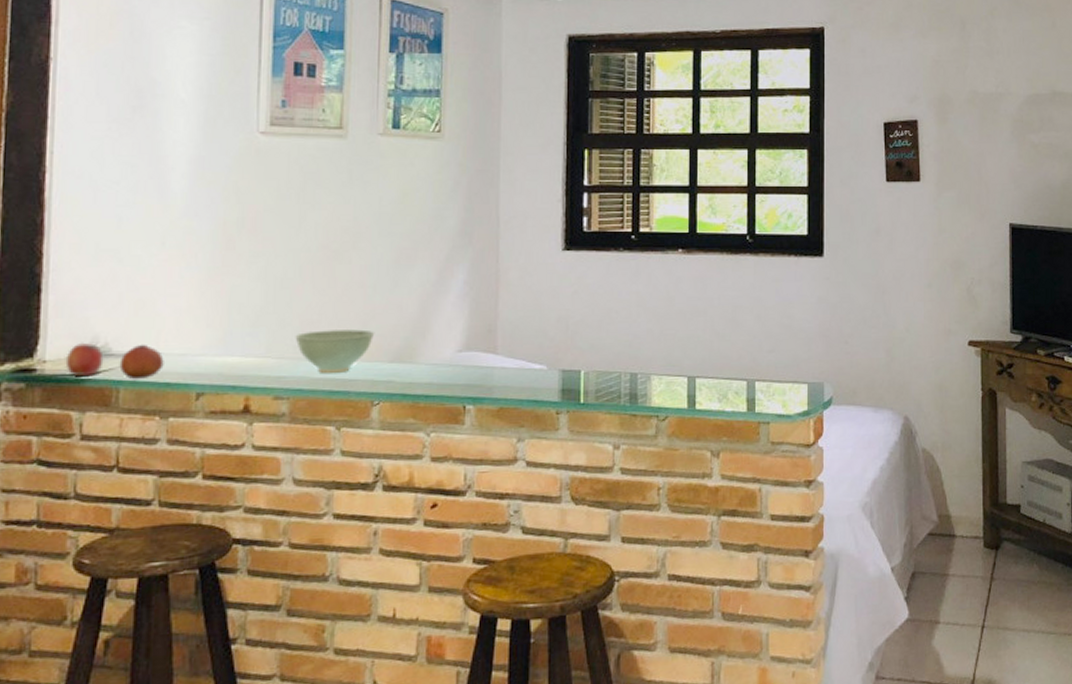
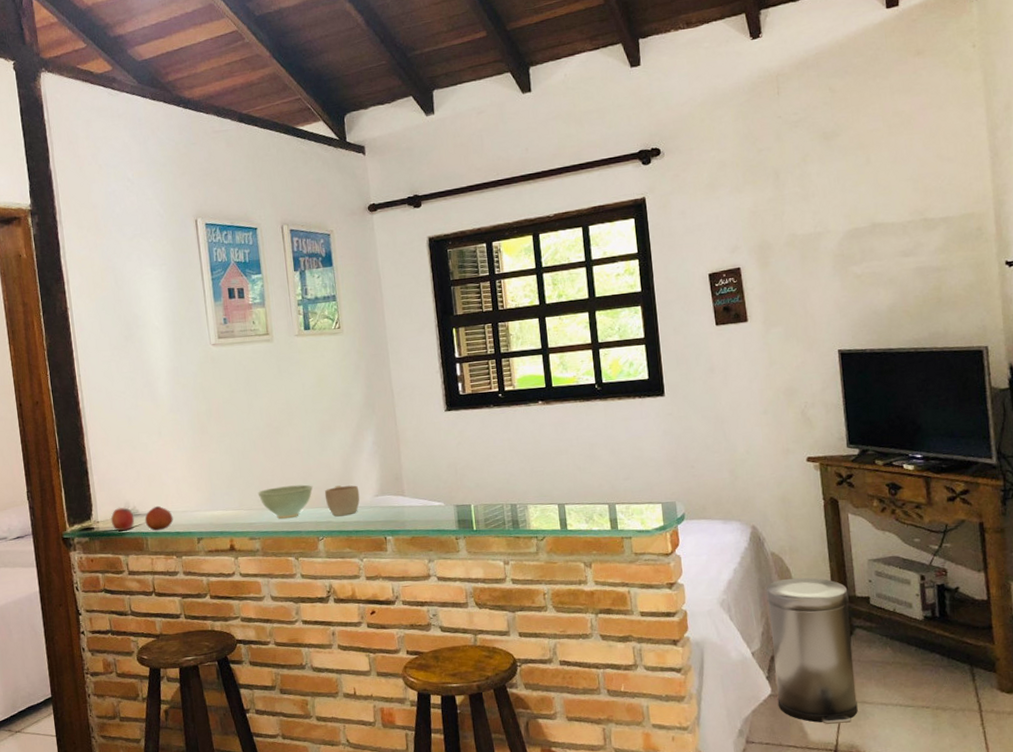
cup: none [389,334,438,375] -> present [324,485,360,517]
pedal bin: none [913,479,999,655] -> present [765,577,858,724]

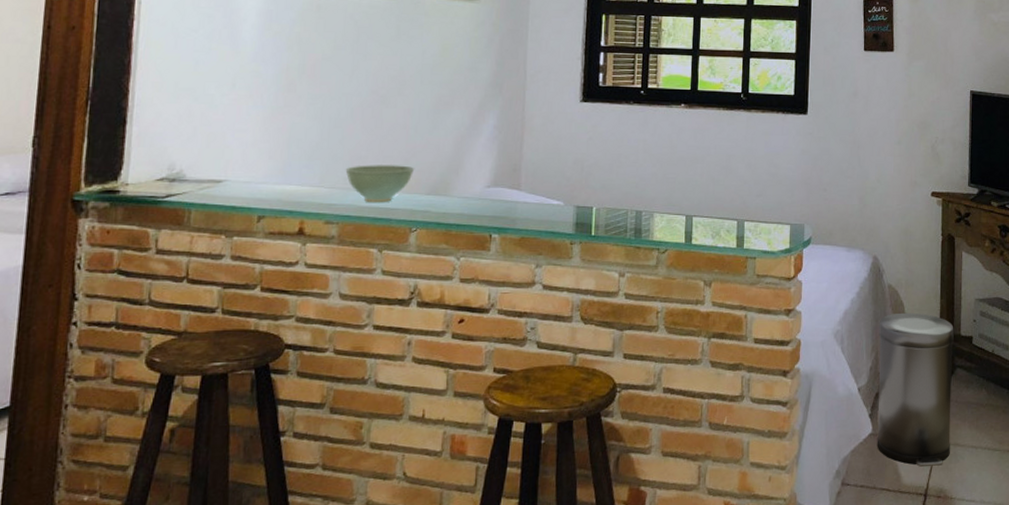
fruit: present [110,507,135,531] -> none [145,168,179,199]
fruit: present [145,505,173,532] -> none [192,171,231,203]
cup: present [324,485,360,517] -> none [427,171,469,206]

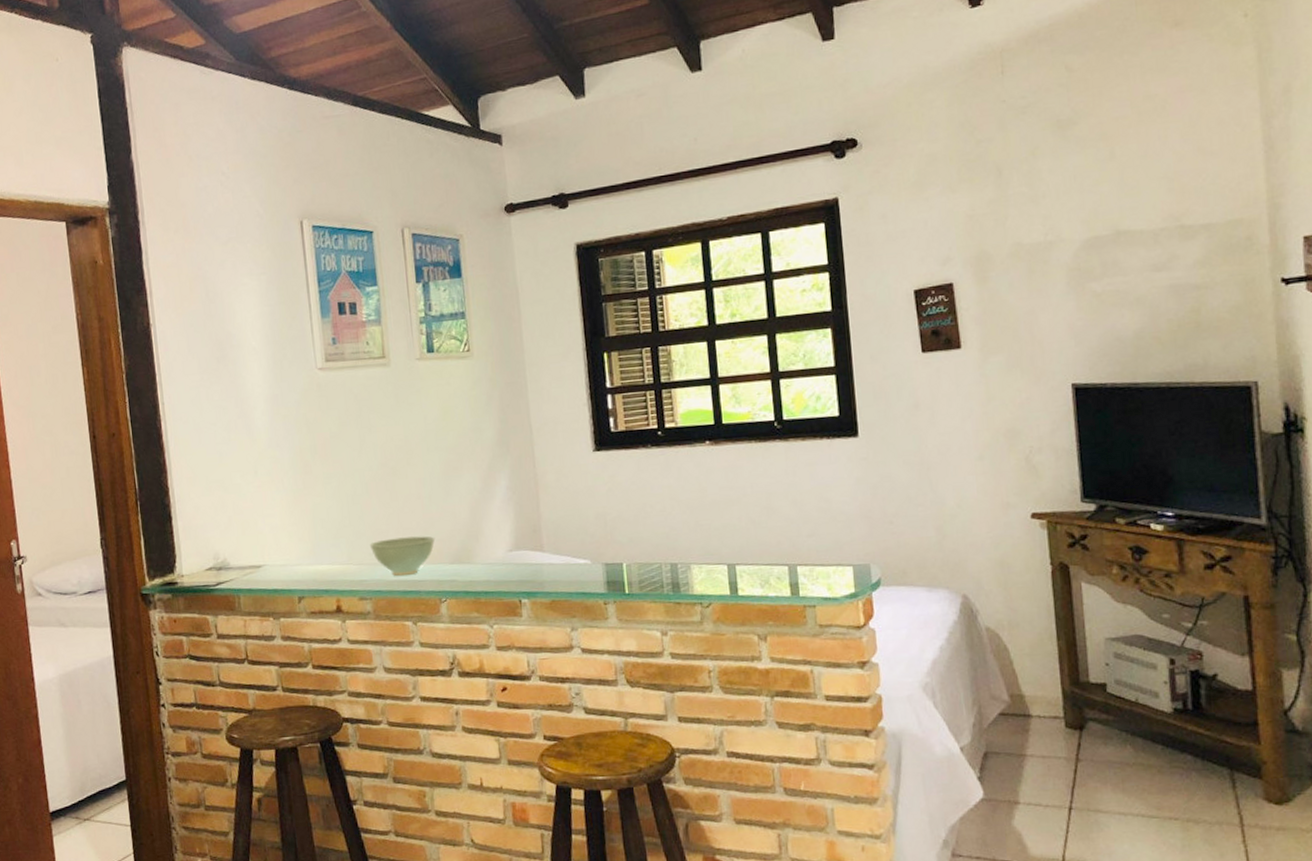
pedal bin: present [877,312,954,467] -> none [978,658,1090,836]

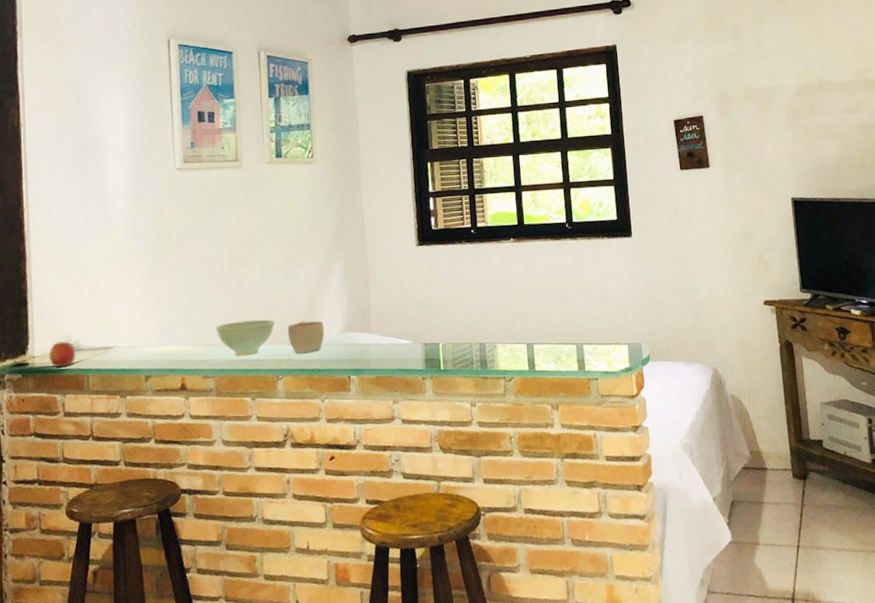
fruit: none [197,558,225,587] -> present [49,340,76,368]
cup: none [448,537,491,575] -> present [287,321,325,354]

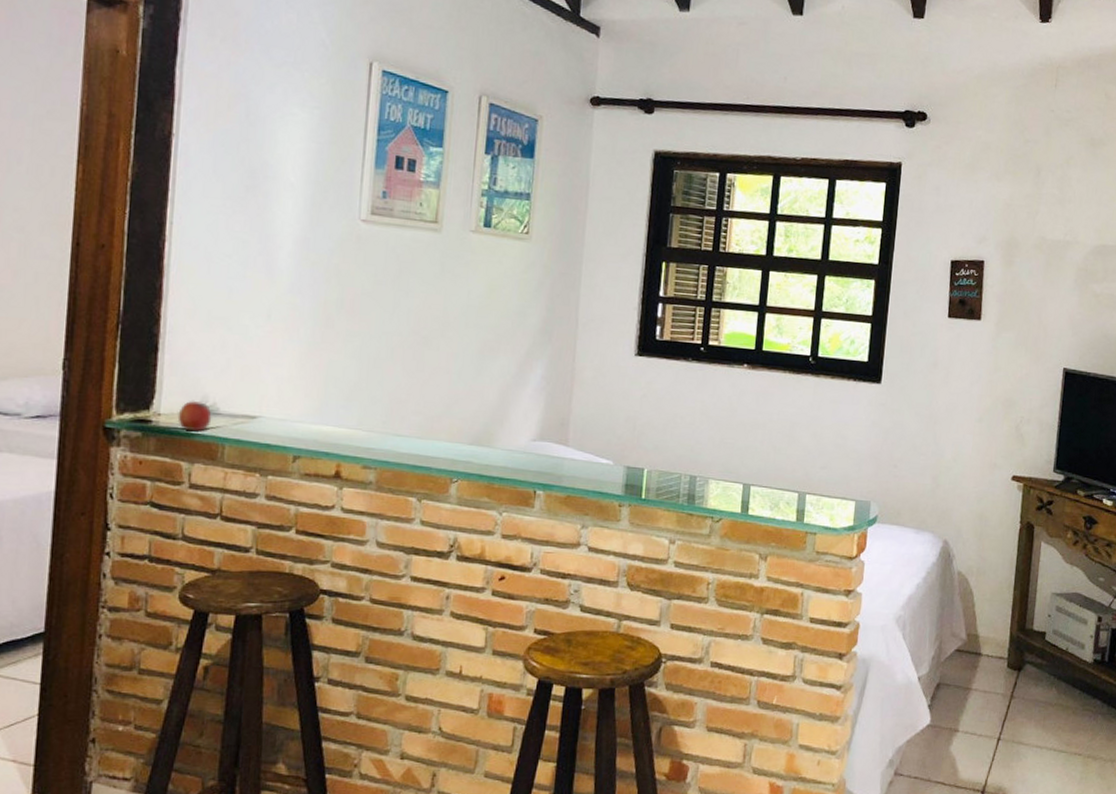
bowl: present [215,319,276,357] -> none [384,409,458,451]
cup: present [287,321,325,354] -> none [469,420,514,459]

